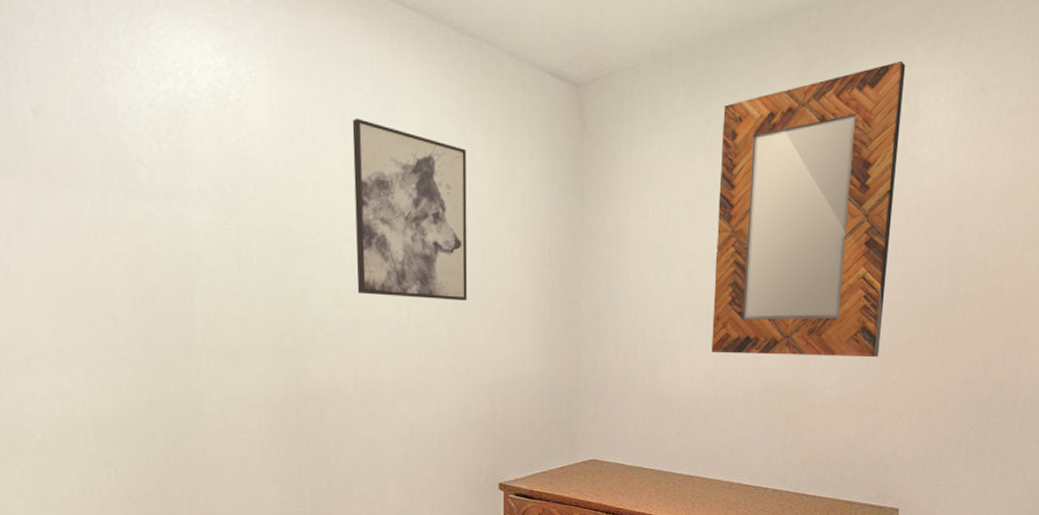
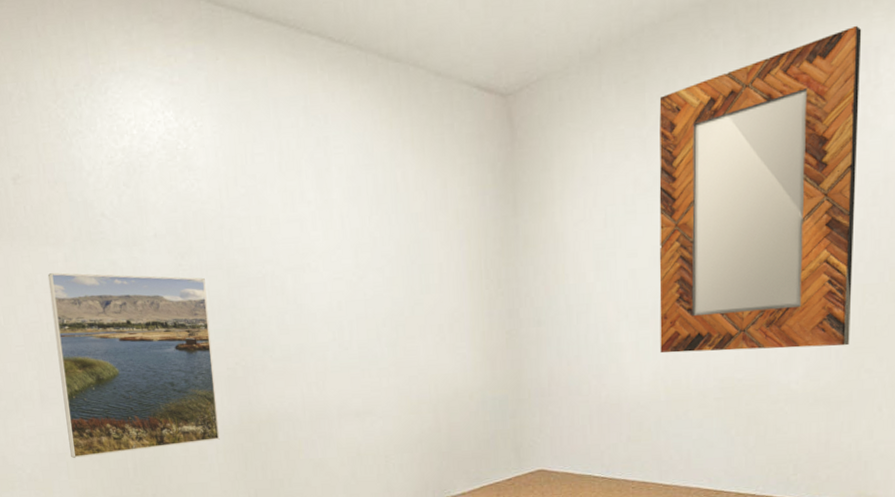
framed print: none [70,220,263,425] -> present [47,272,220,459]
wall art: present [352,118,468,300] -> none [289,153,406,321]

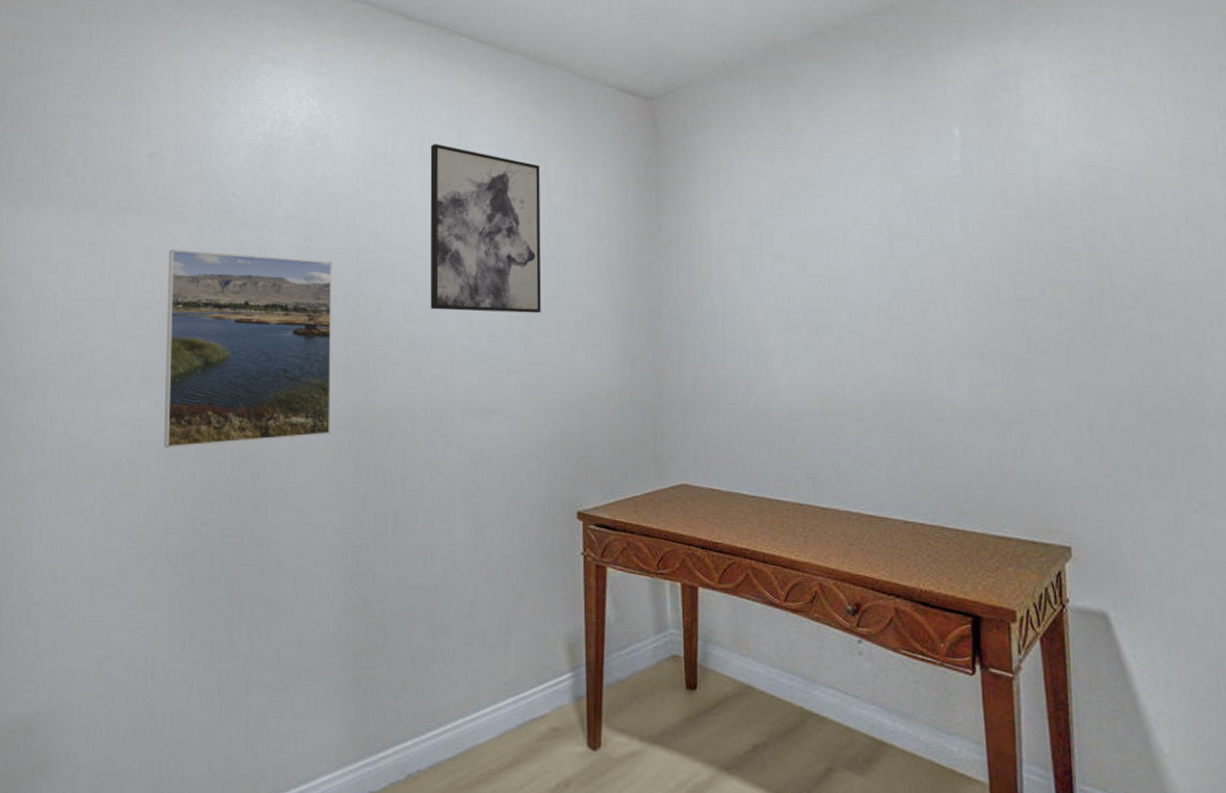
wall art: none [289,153,406,321] -> present [430,144,542,313]
home mirror: present [659,25,862,354] -> none [803,50,1015,362]

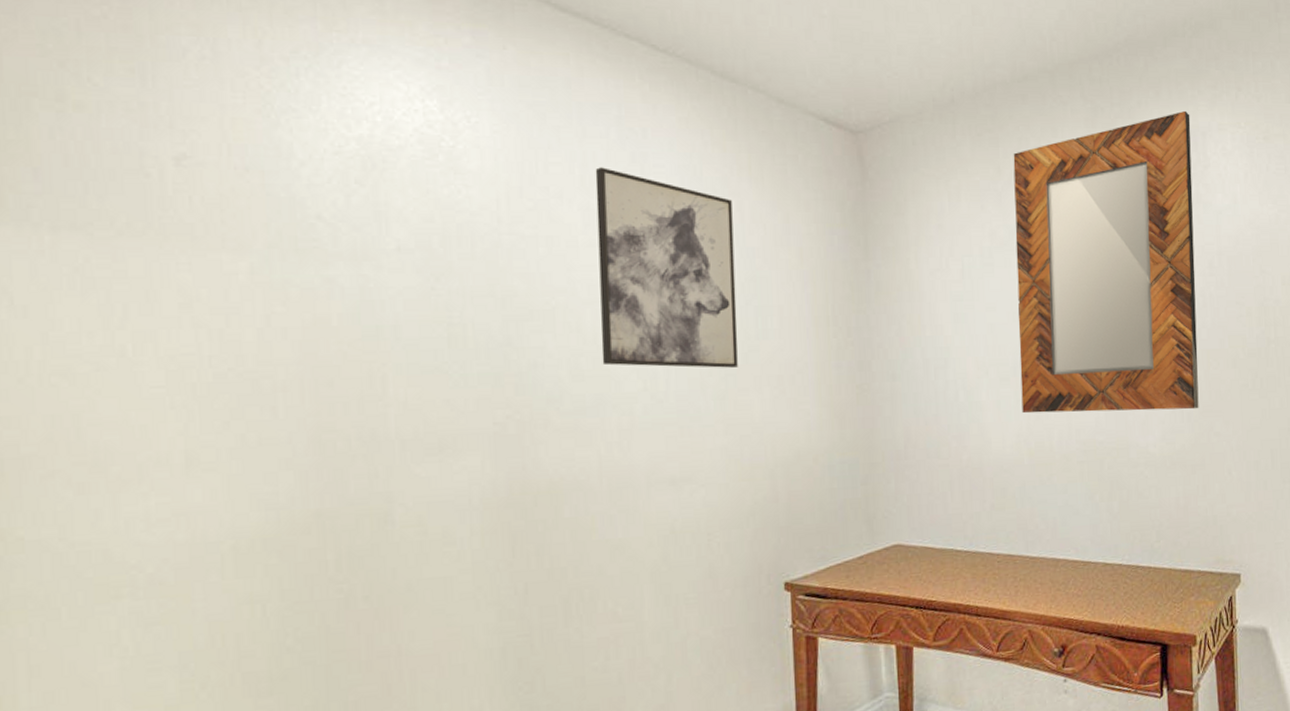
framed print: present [164,249,332,449] -> none [218,288,476,550]
home mirror: none [803,50,1015,362] -> present [1013,110,1199,414]

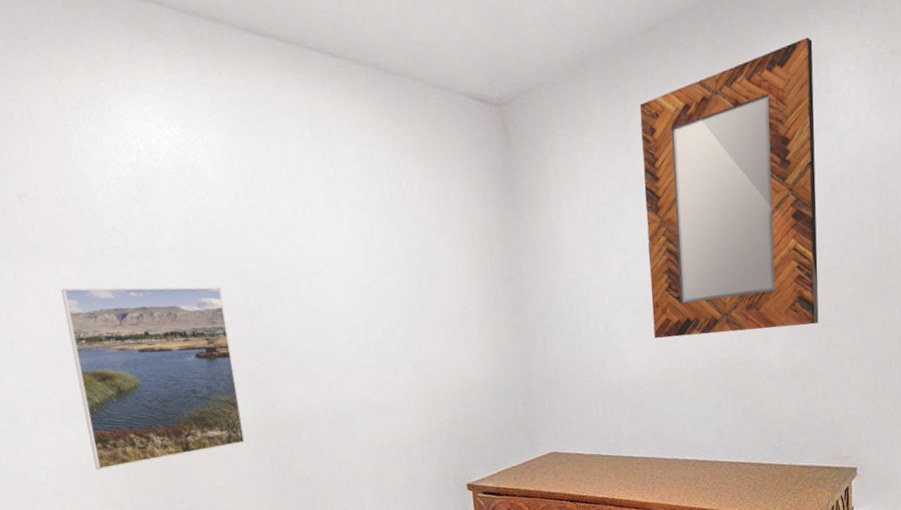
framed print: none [218,288,476,550] -> present [60,287,245,471]
wall art: present [595,167,738,368] -> none [297,164,419,324]

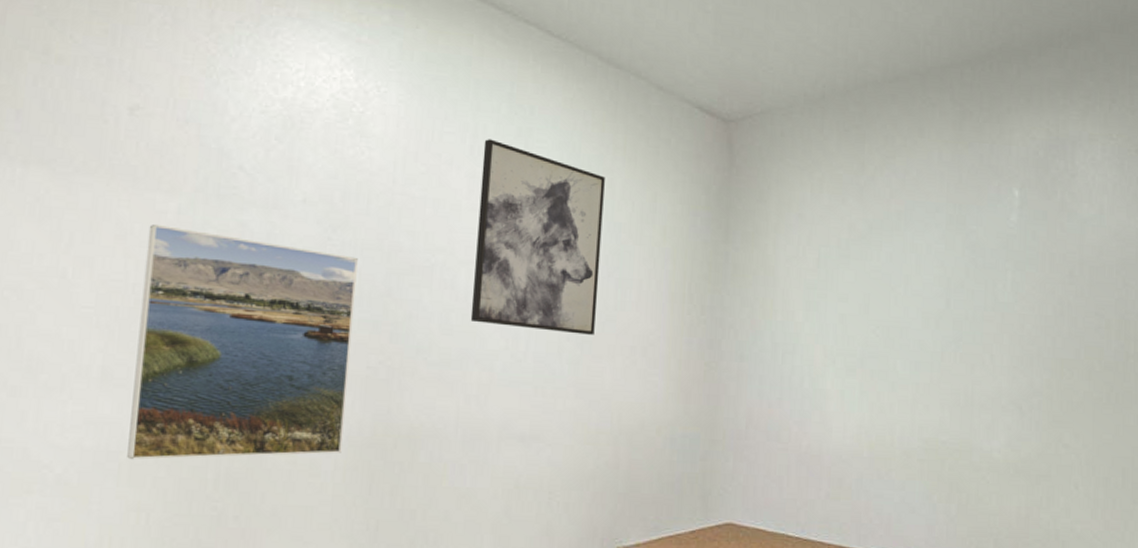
wall art: none [297,164,419,324] -> present [470,139,605,335]
home mirror: present [639,37,819,339] -> none [866,119,1061,418]

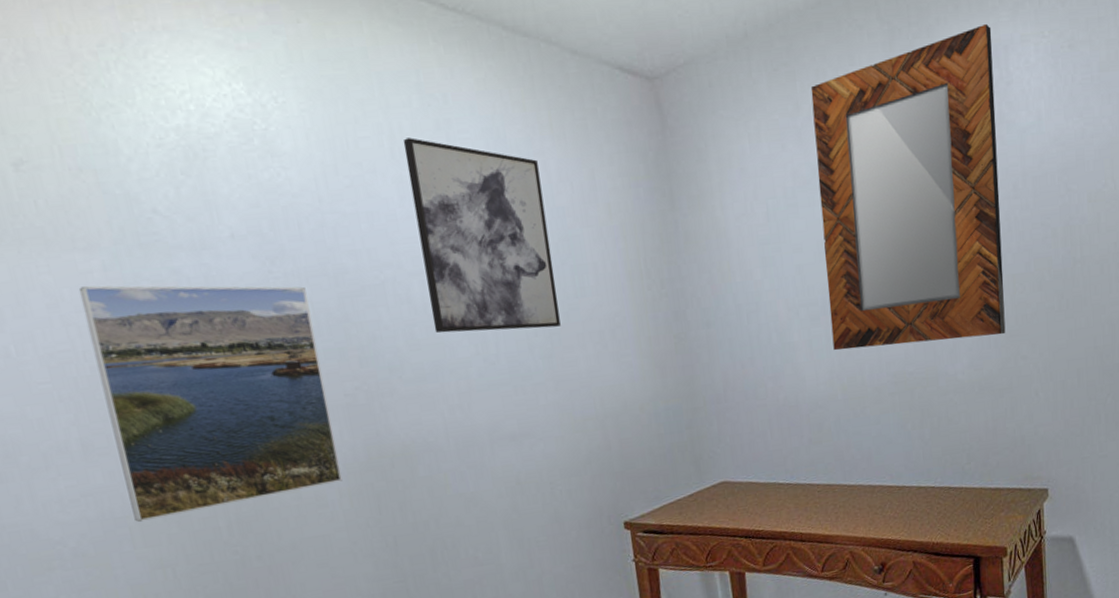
home mirror: none [866,119,1061,418] -> present [810,23,1006,351]

